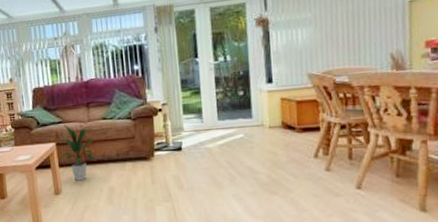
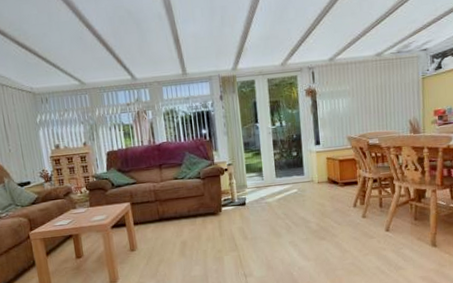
indoor plant: present [56,124,97,181] -> none [131,185,170,237]

